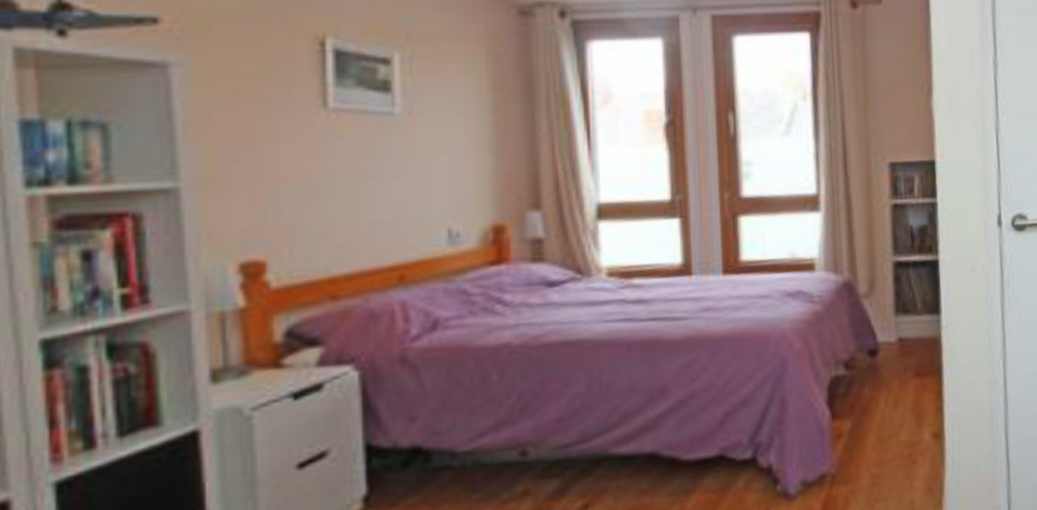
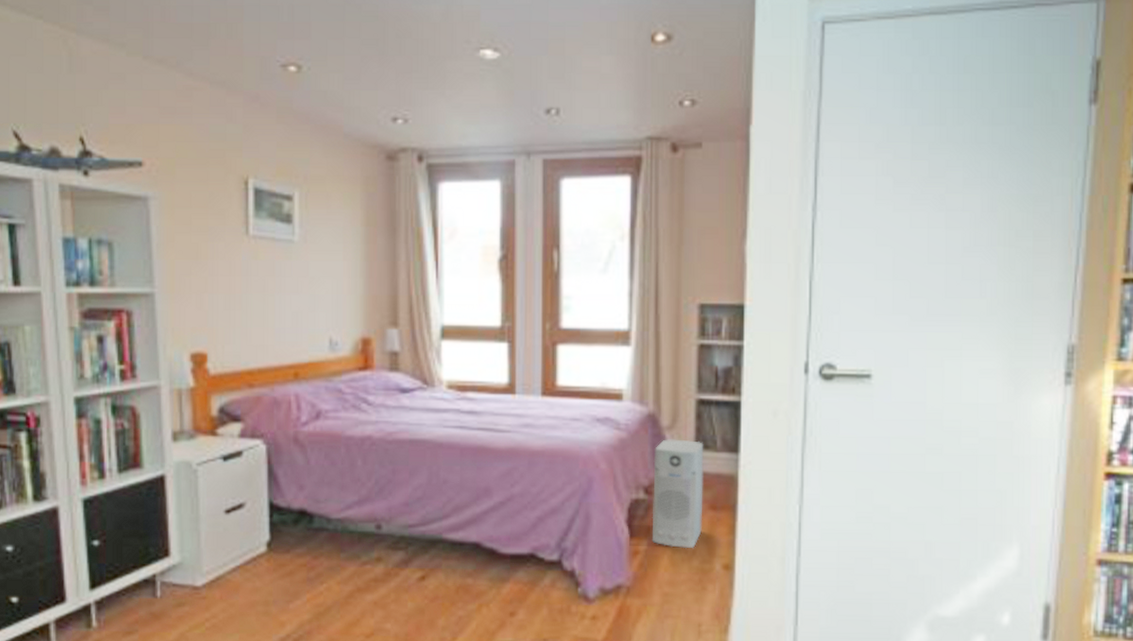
air purifier: none [852,306,908,424] -> present [651,439,704,549]

